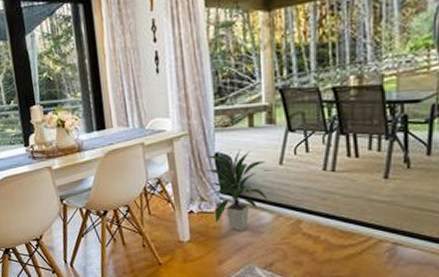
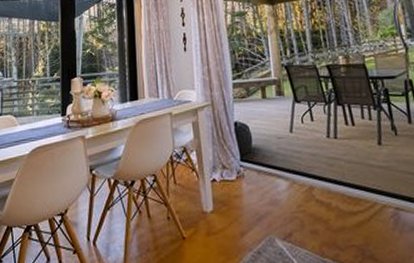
indoor plant: present [204,149,269,231] -> none [225,118,284,200]

